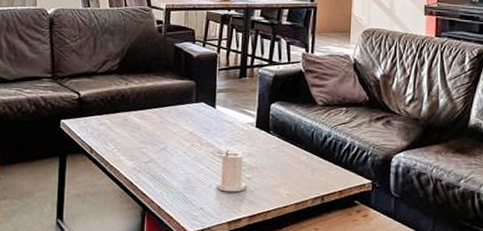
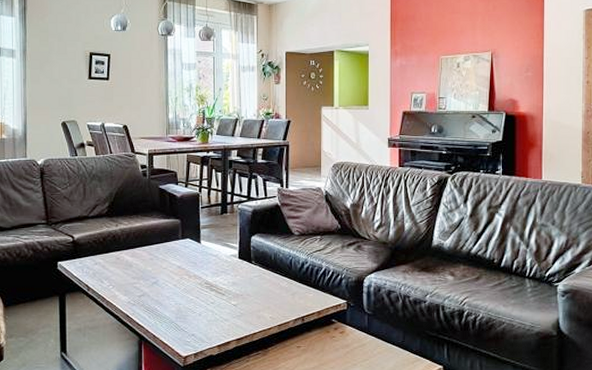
candle: present [216,149,247,192] -> none [205,280,233,318]

